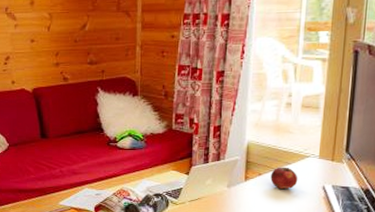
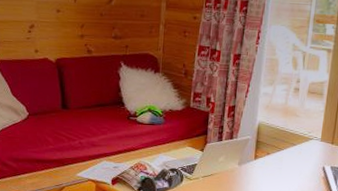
fruit: present [270,167,298,189] -> none [277,147,302,168]

